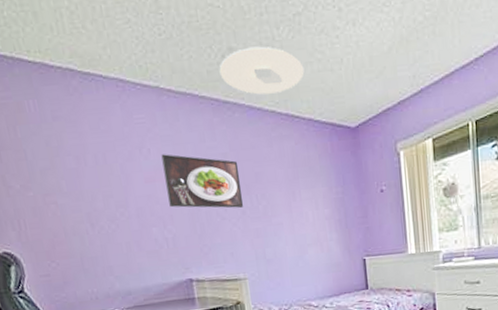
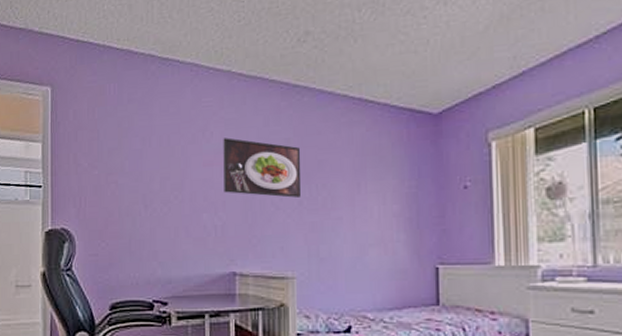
ceiling light: present [219,46,305,95] -> none [293,29,384,79]

